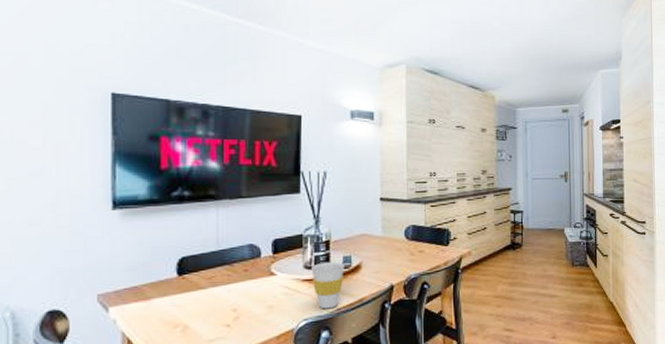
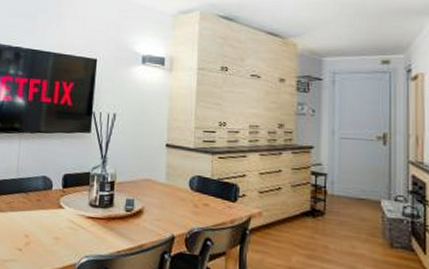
cup: present [311,261,344,309] -> none [95,202,127,250]

